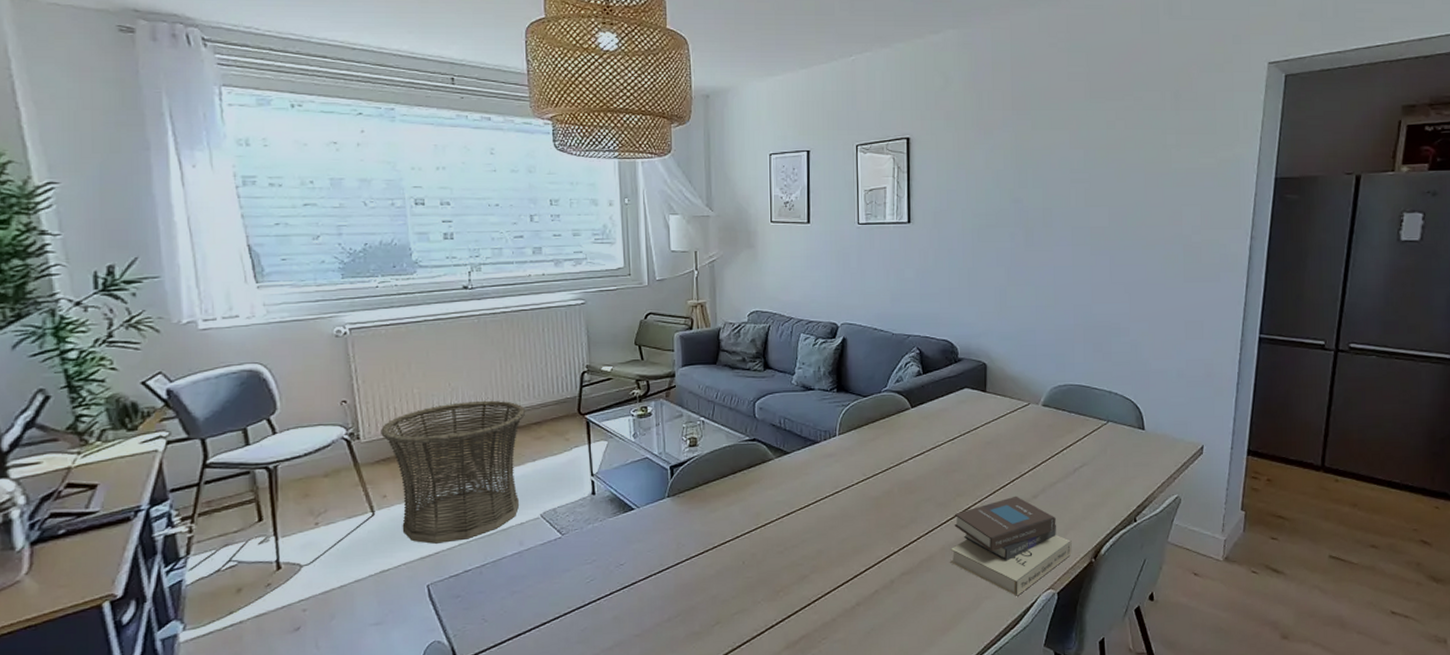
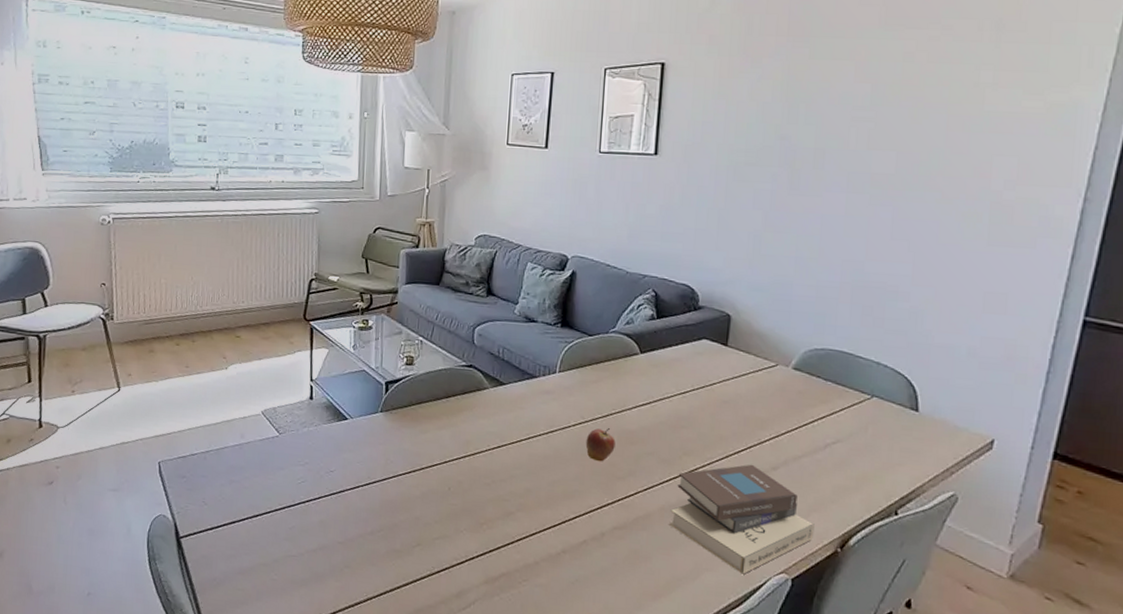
basket: present [381,400,526,544] -> none [131,295,257,425]
fruit: none [869,481,896,514] -> present [585,428,616,462]

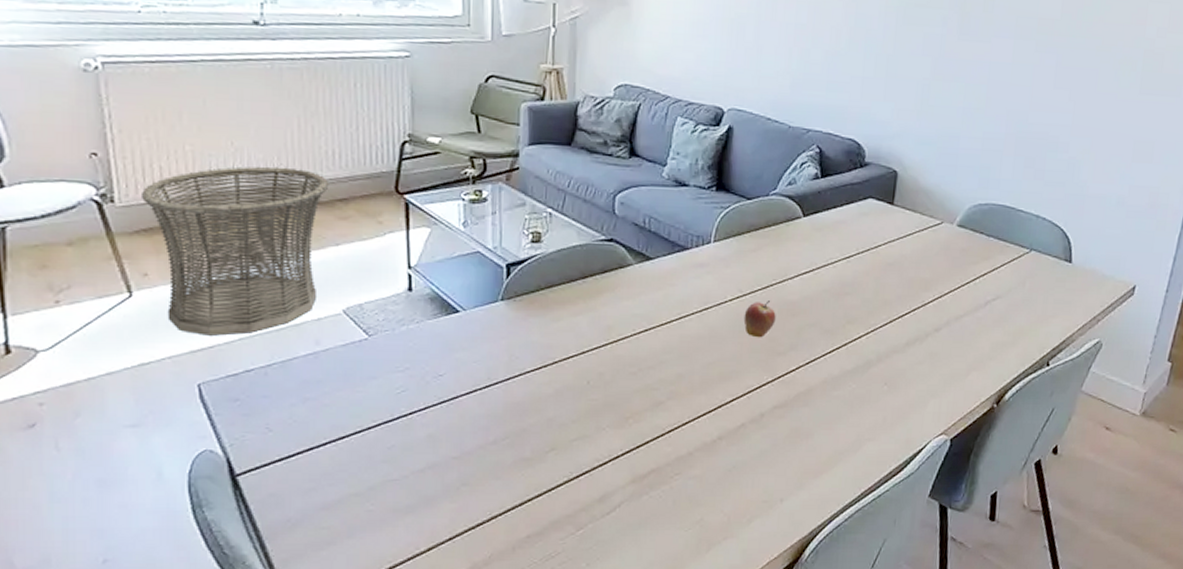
basket: none [131,295,257,425] -> present [142,166,329,336]
books: present [669,464,814,574] -> none [831,327,973,440]

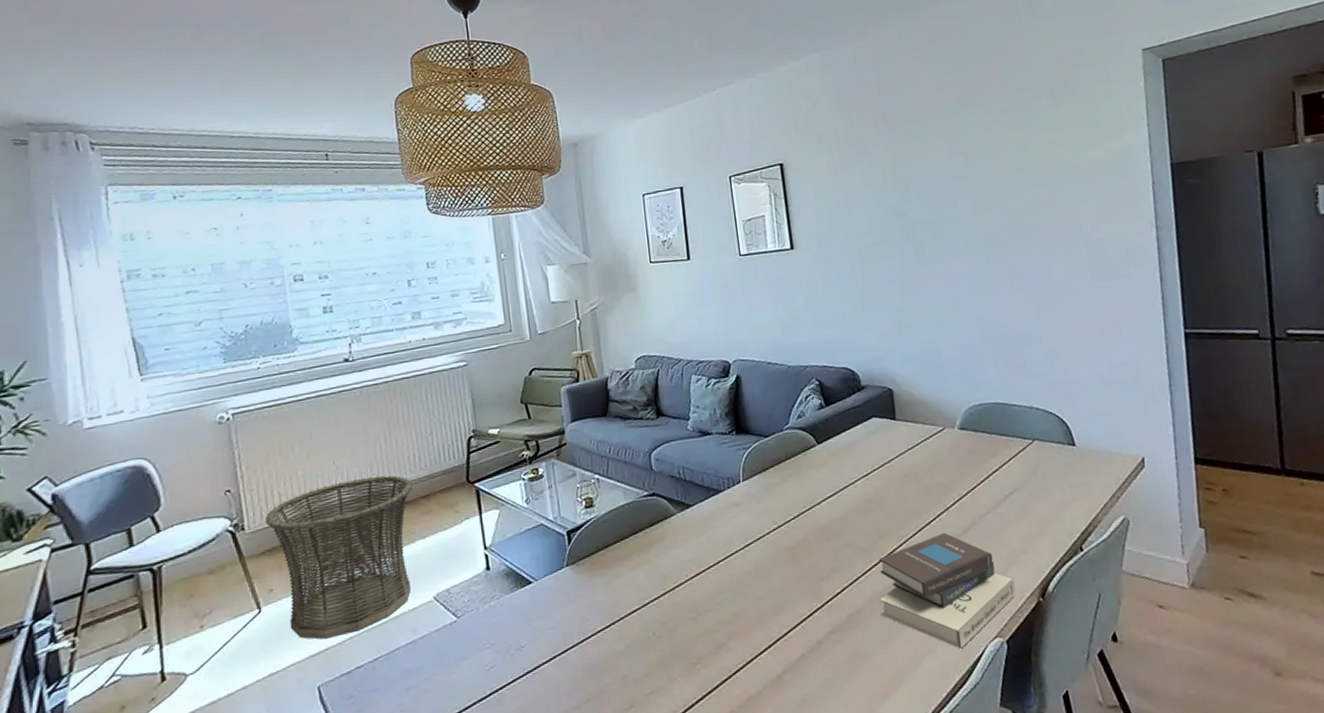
fruit: present [743,301,776,338] -> none [783,528,813,566]
books: none [831,327,973,440] -> present [878,532,1016,649]

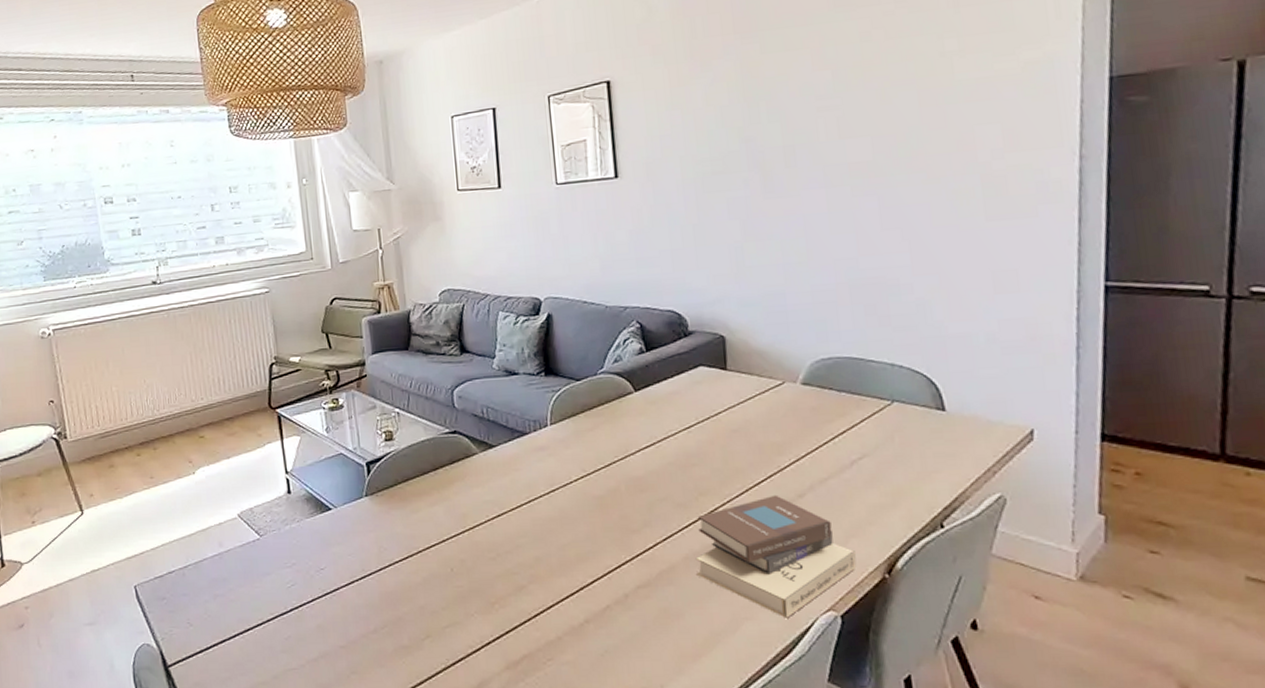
basket: present [266,475,413,639] -> none [85,396,218,544]

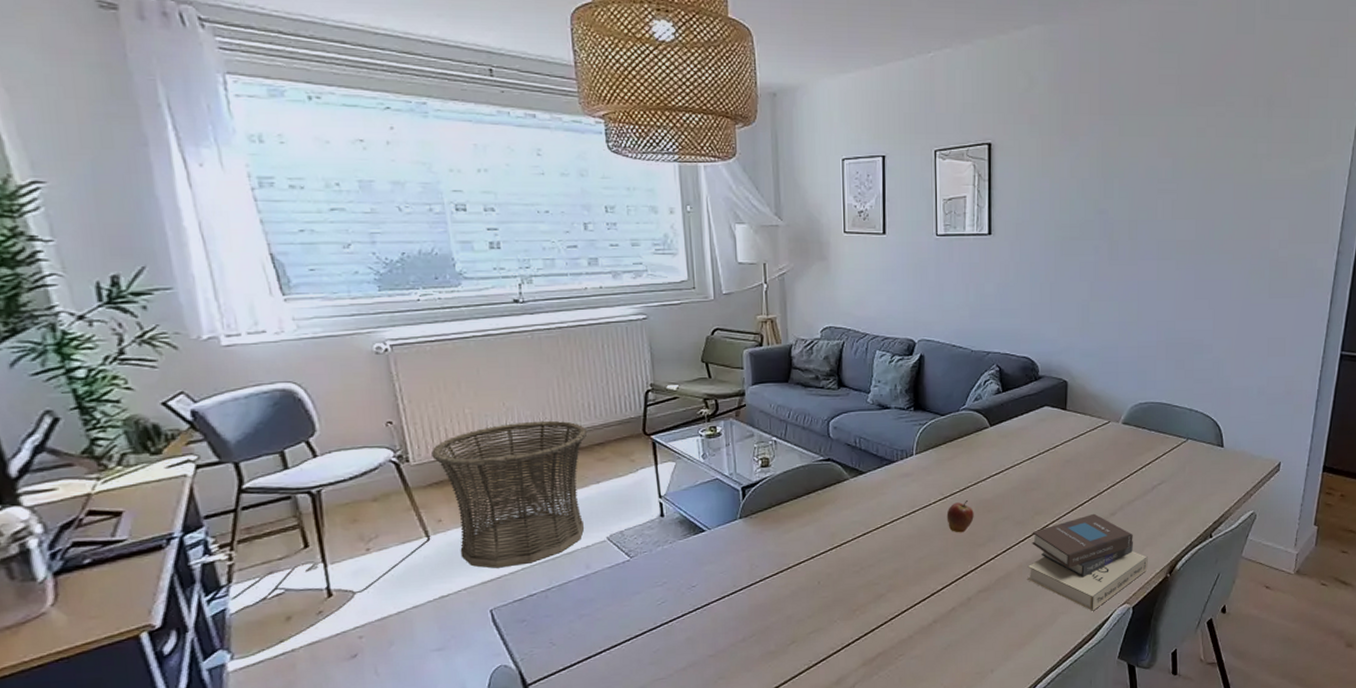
basket: none [85,396,218,544] -> present [432,420,588,568]
fruit: none [591,478,624,516] -> present [946,500,974,533]

